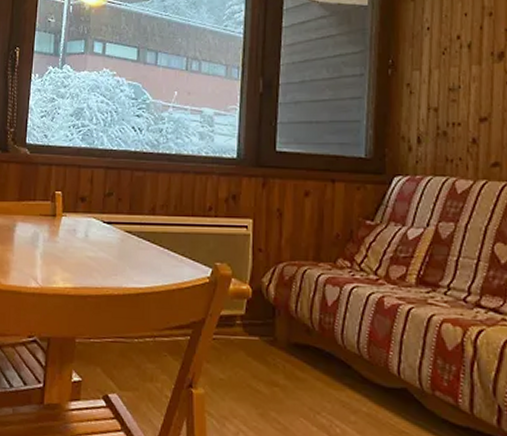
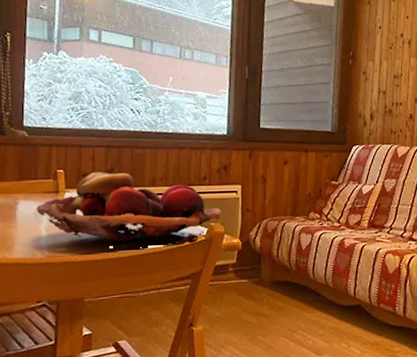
fruit basket: none [34,195,229,288] -> present [37,171,222,249]

